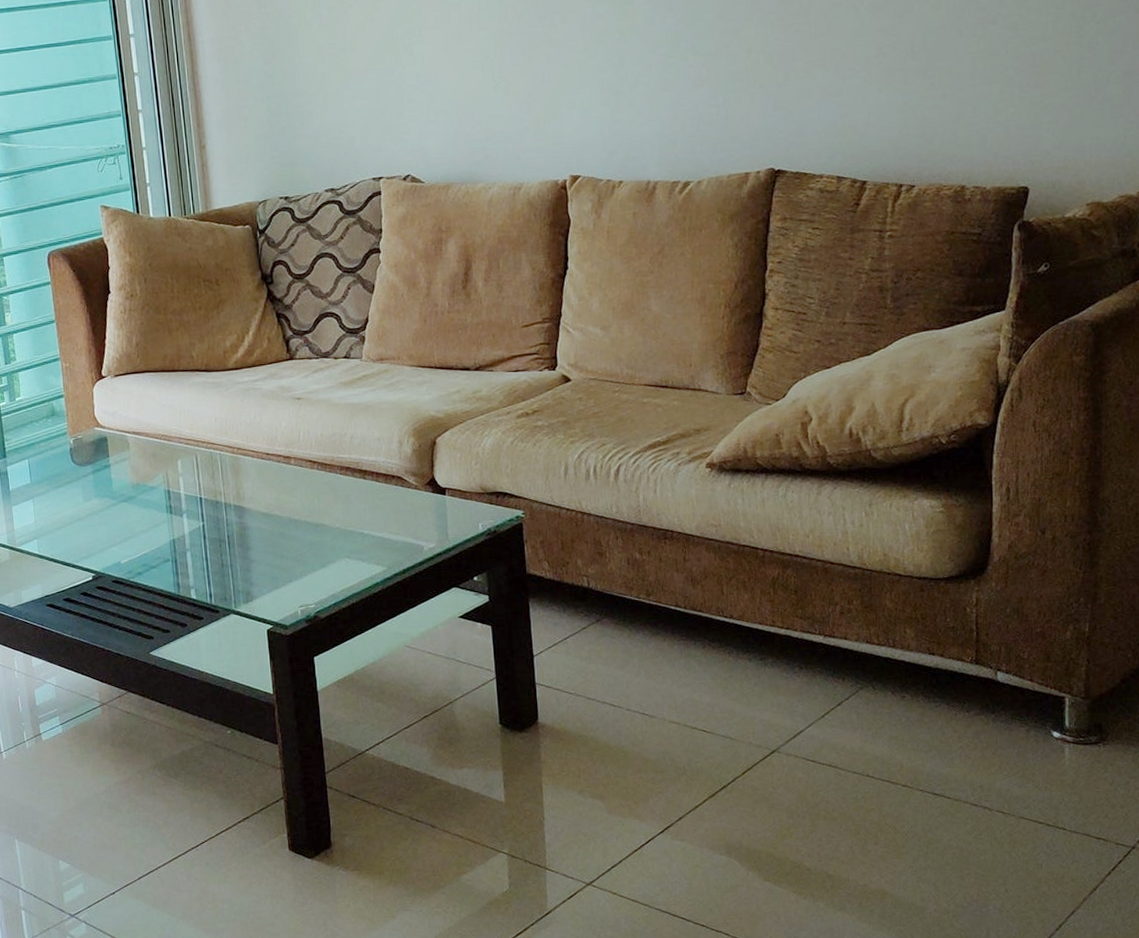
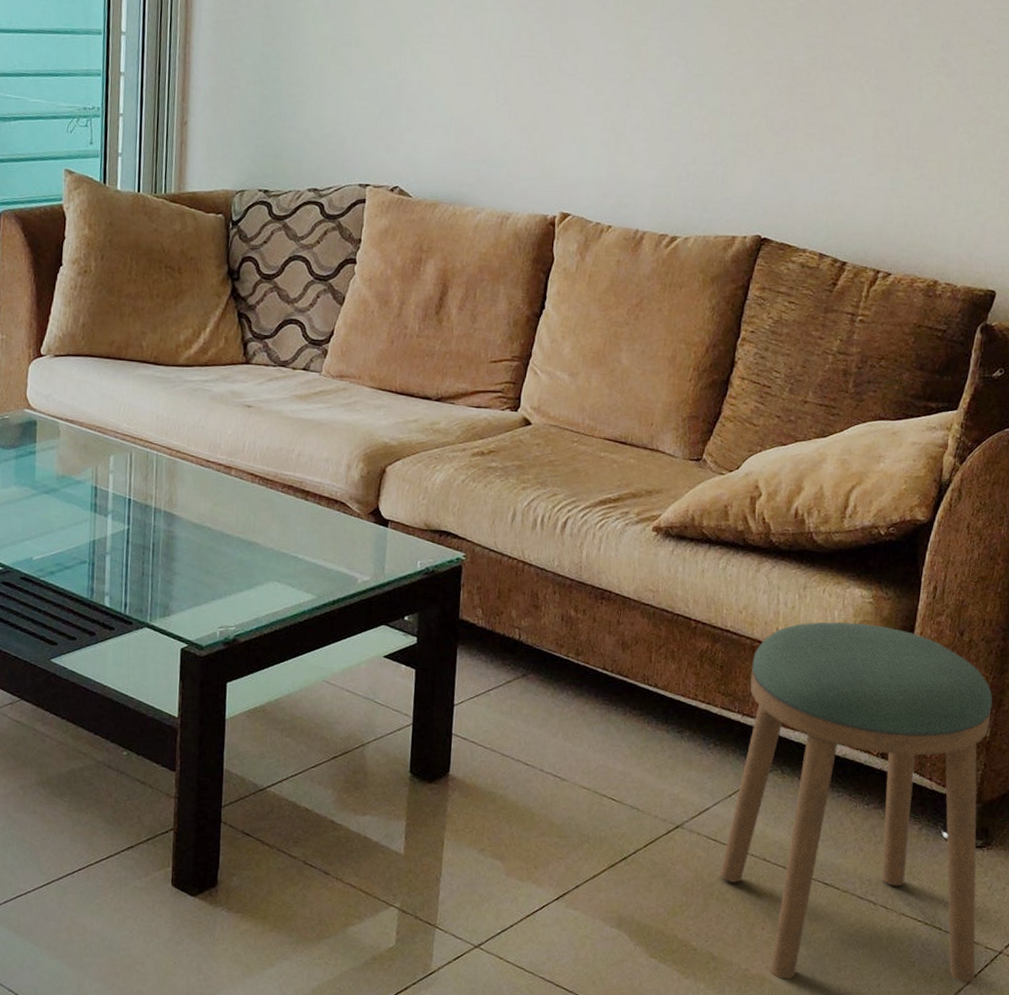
stool: none [823,533,1109,892] -> present [719,621,993,982]

